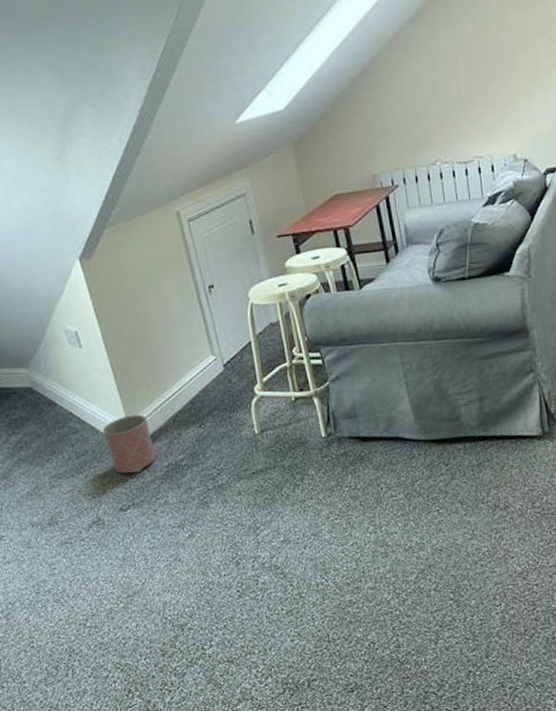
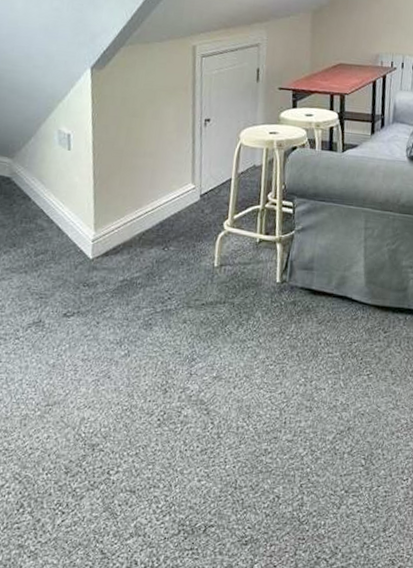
planter: present [102,414,155,474] -> none [67,224,115,282]

